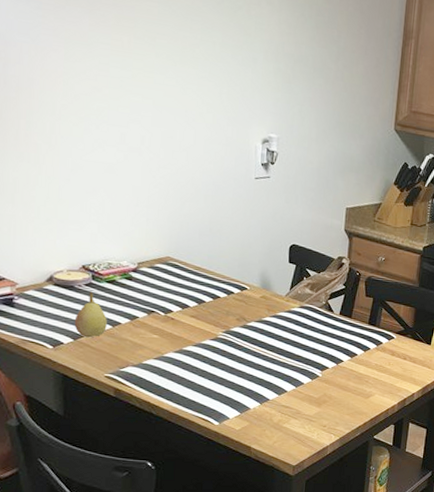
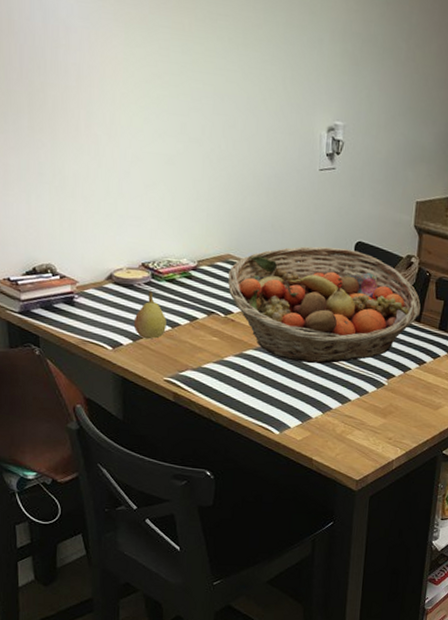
fruit basket: none [168,249,352,358] -> present [228,246,421,364]

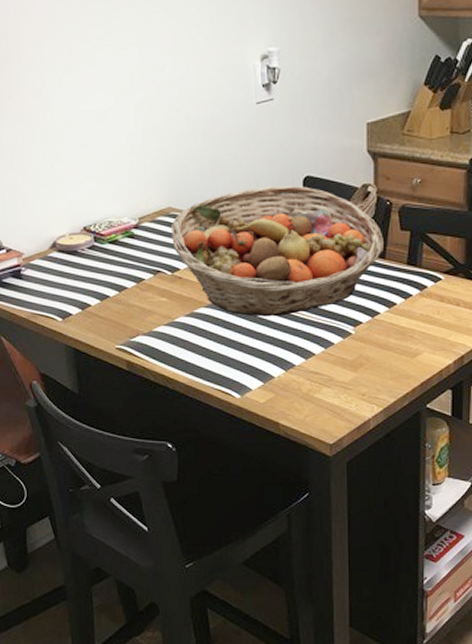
fruit: present [133,290,167,340] -> none [80,254,113,307]

